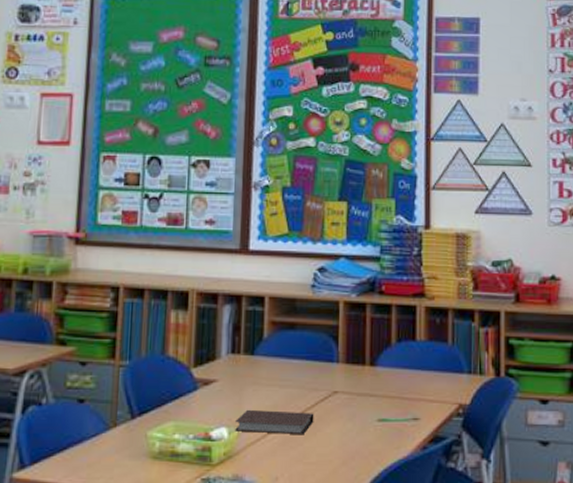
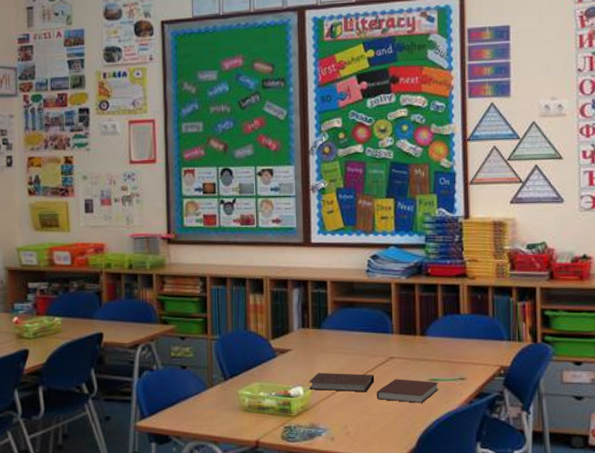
notebook: none [315,418,389,449] -> present [376,379,439,403]

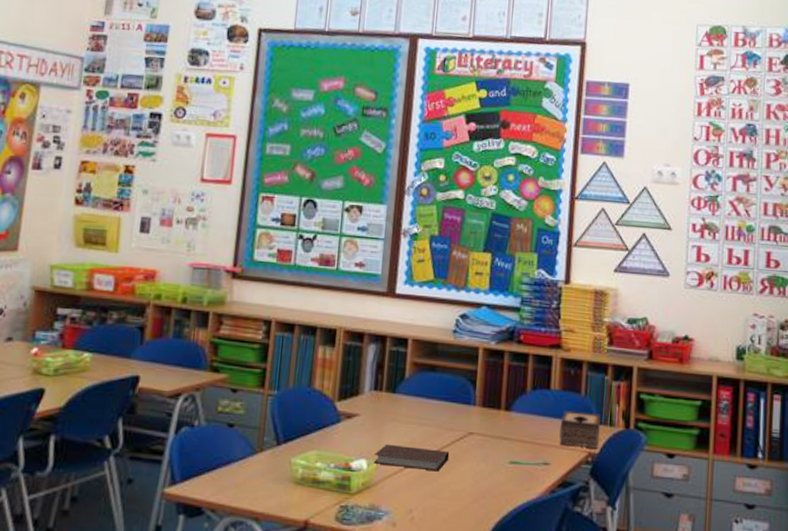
notebook: present [376,379,439,403] -> none [449,458,520,489]
tissue box: none [472,331,510,362] -> present [559,410,601,448]

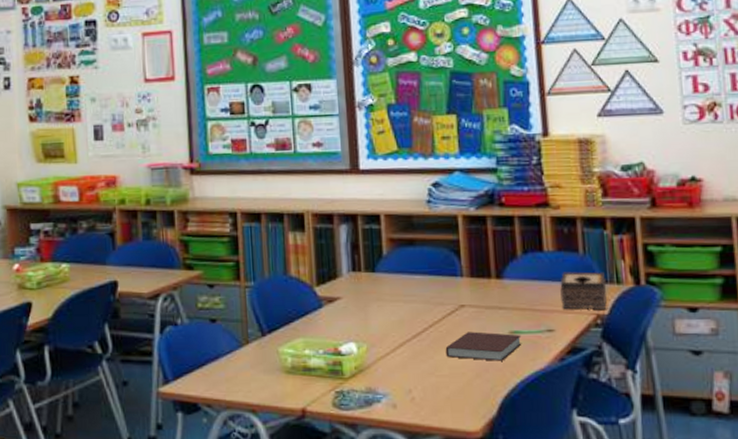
notebook: present [374,443,450,472] -> none [363,324,443,349]
notebook: none [449,458,520,489] -> present [445,331,522,361]

